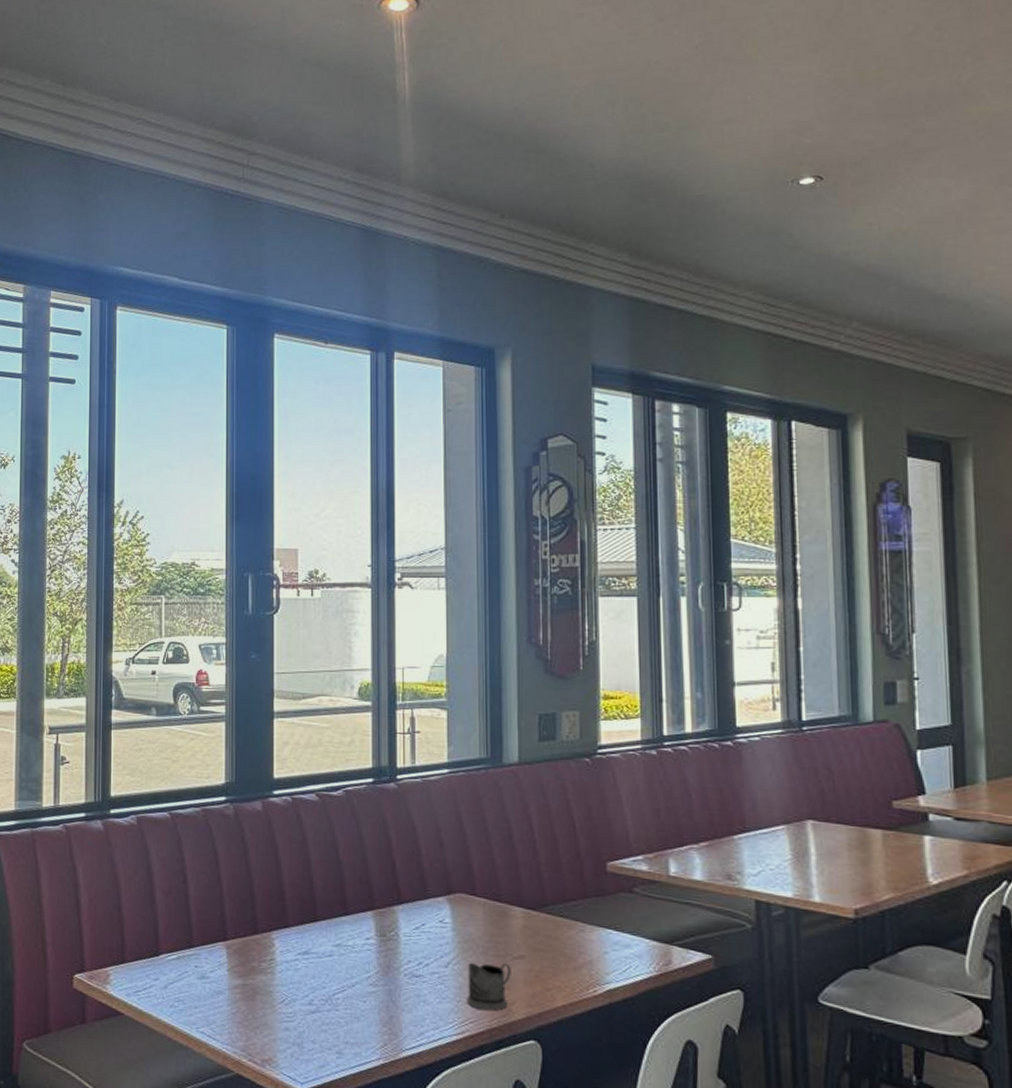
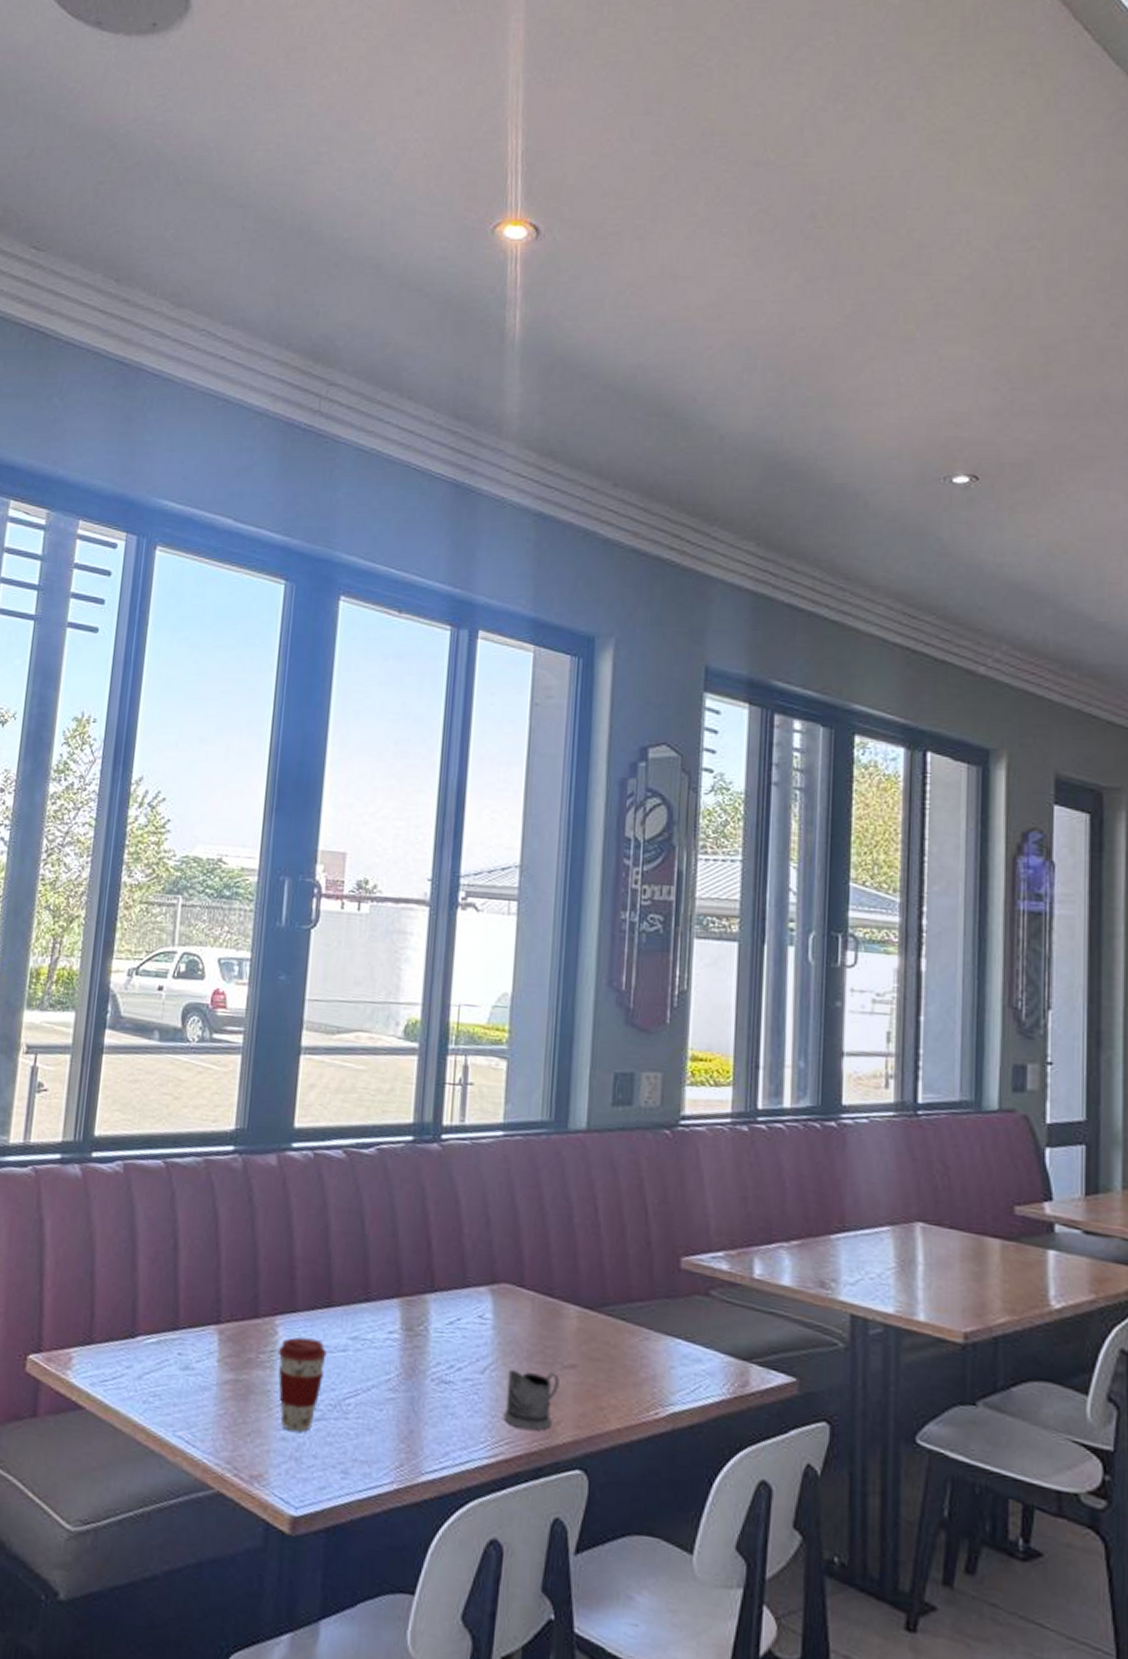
coffee cup: none [276,947,316,1023] -> present [277,1337,327,1432]

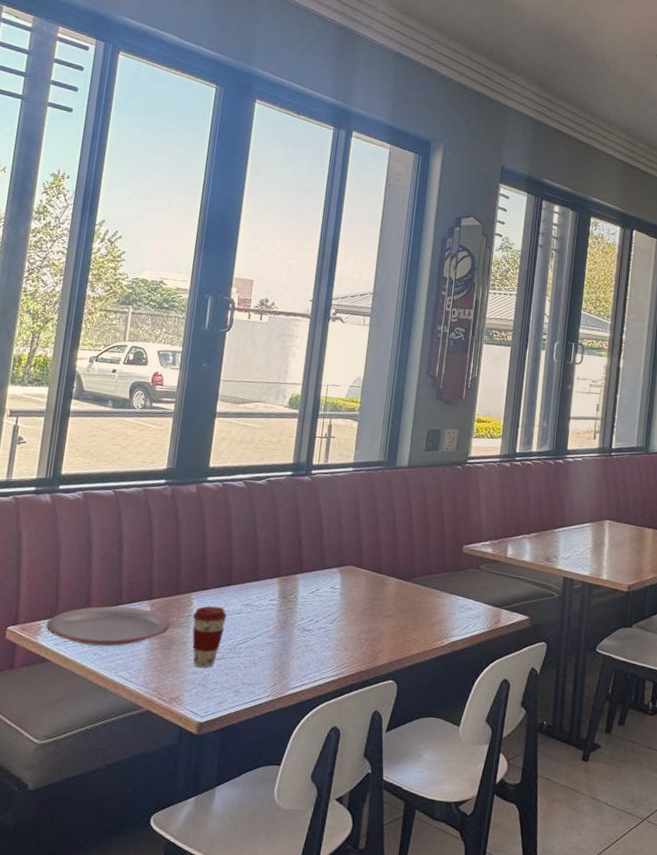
plate: none [79,1330,247,1392] -> present [46,606,171,647]
tea glass holder: present [503,1369,559,1430] -> none [344,619,382,657]

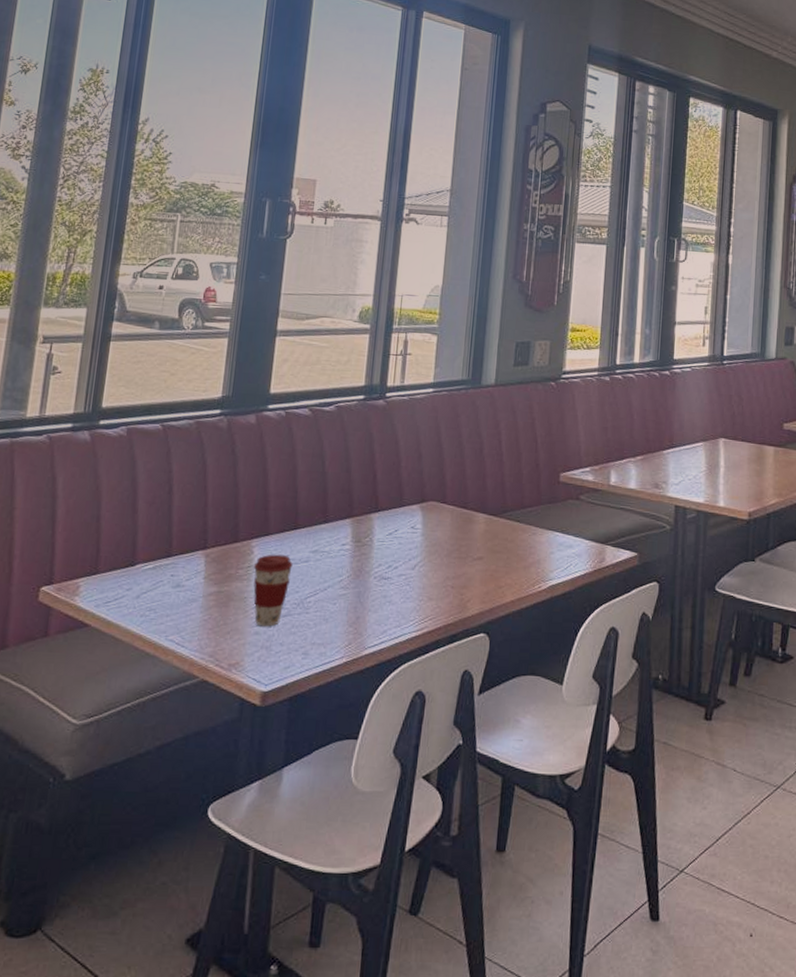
plate: present [46,606,171,647] -> none [86,558,228,606]

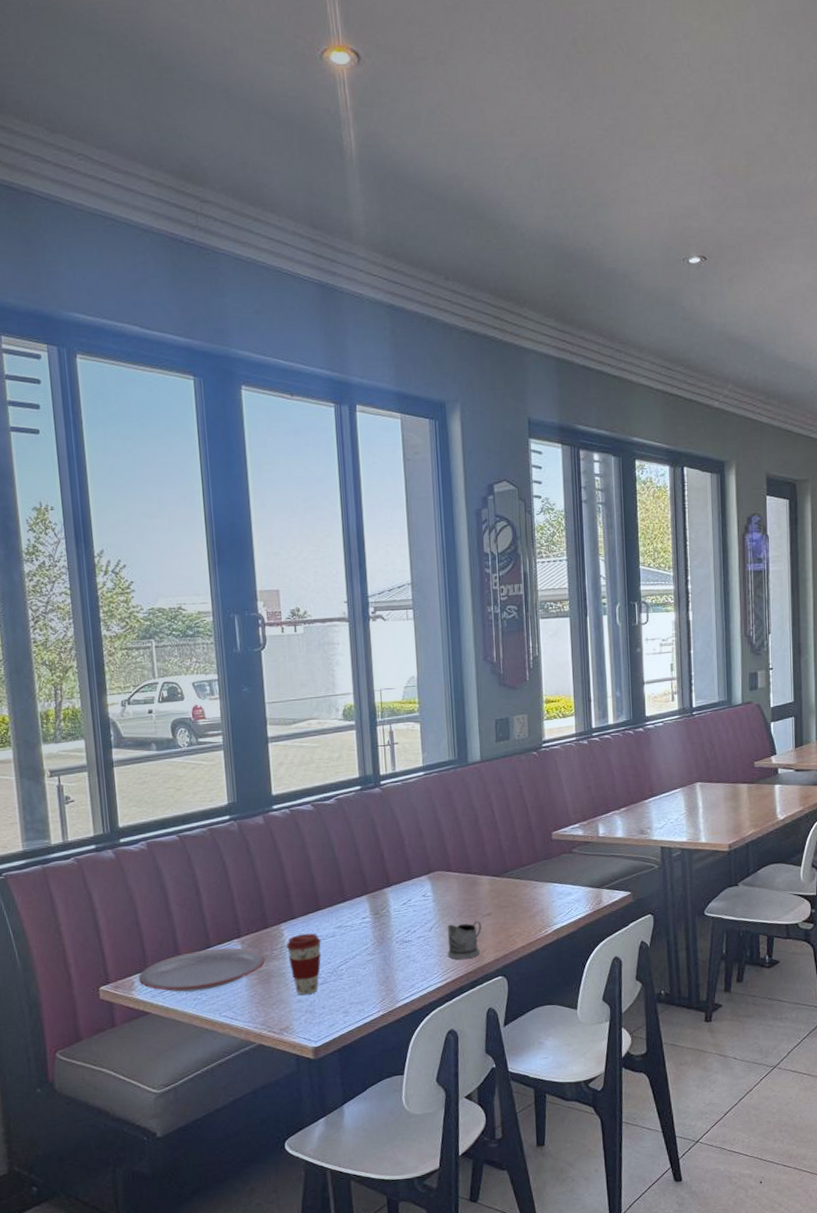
plate: none [86,558,228,606] -> present [139,948,265,992]
tea glass holder: none [428,564,470,608] -> present [447,921,482,959]

